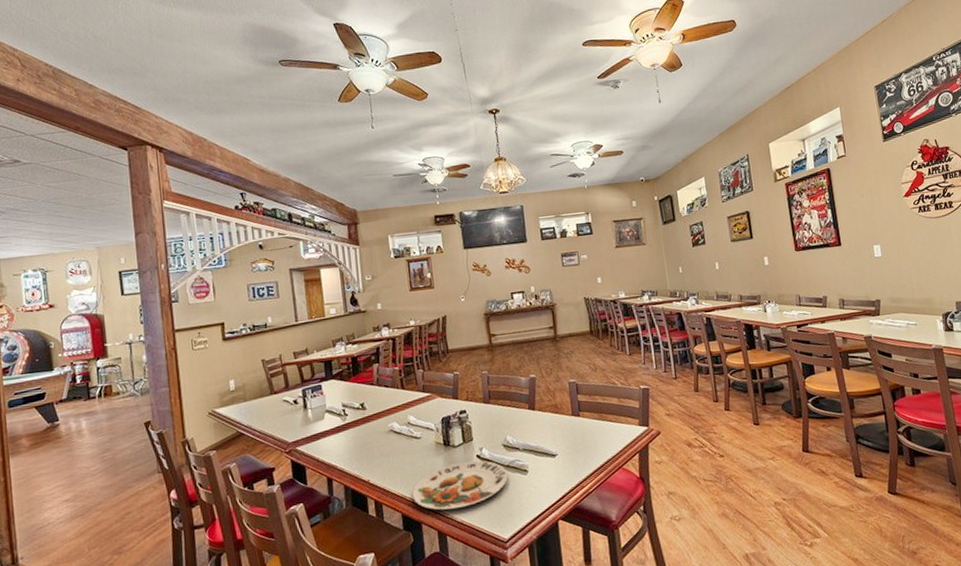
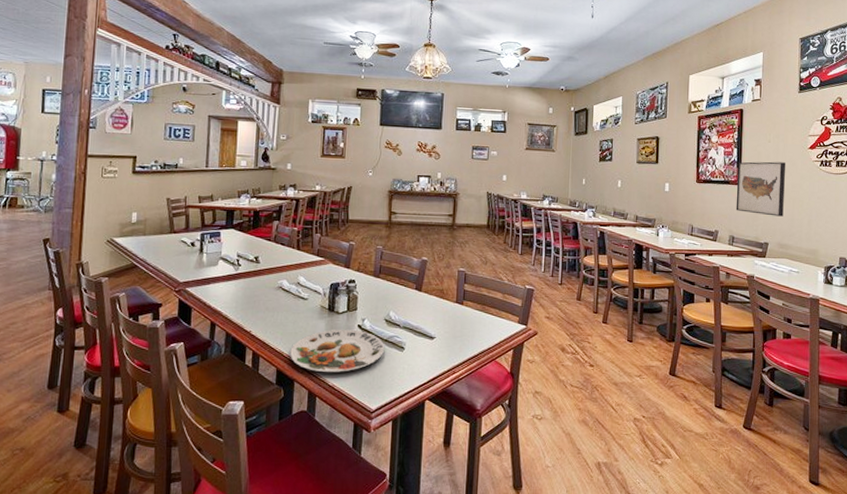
wall art: none [835,215,891,273] -> present [736,161,785,217]

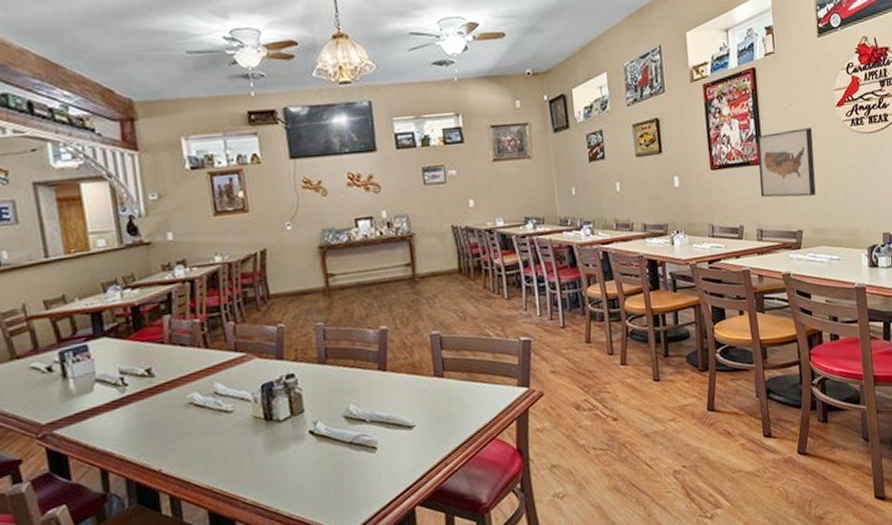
plate: present [290,329,385,373] -> none [222,437,351,503]

